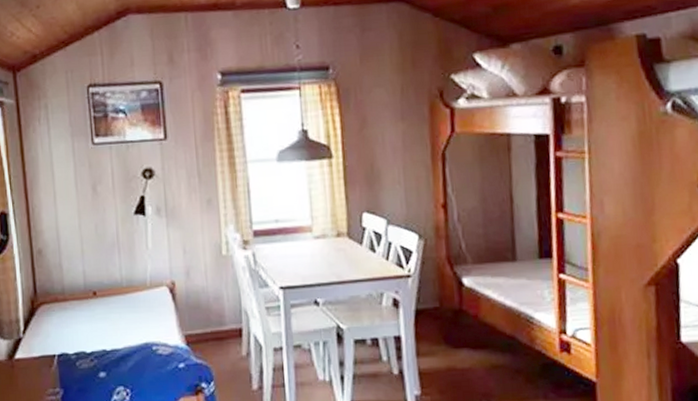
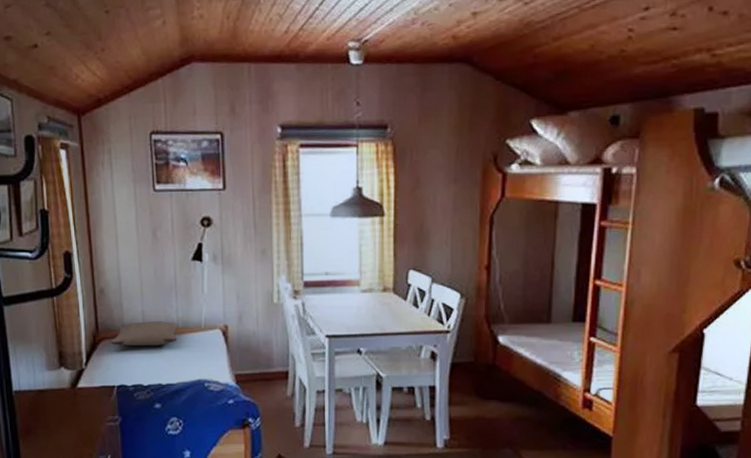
pillow: none [51,281,122,310] -> present [111,321,178,346]

